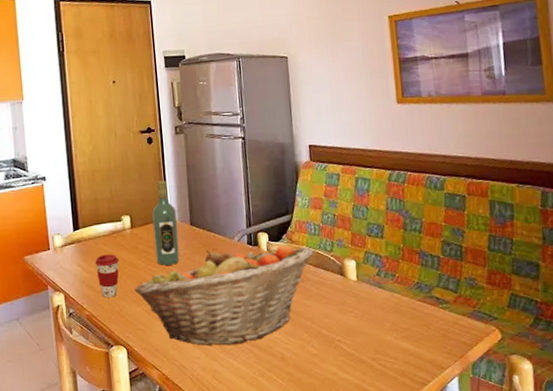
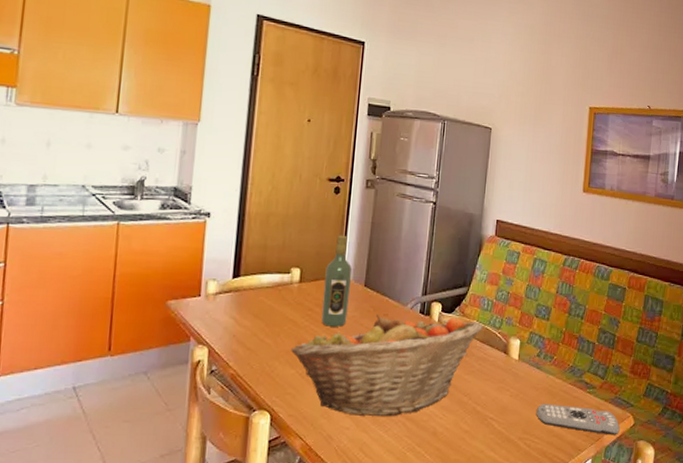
coffee cup: present [95,254,120,298] -> none [251,308,280,356]
remote control: none [385,322,486,351] -> present [536,403,620,435]

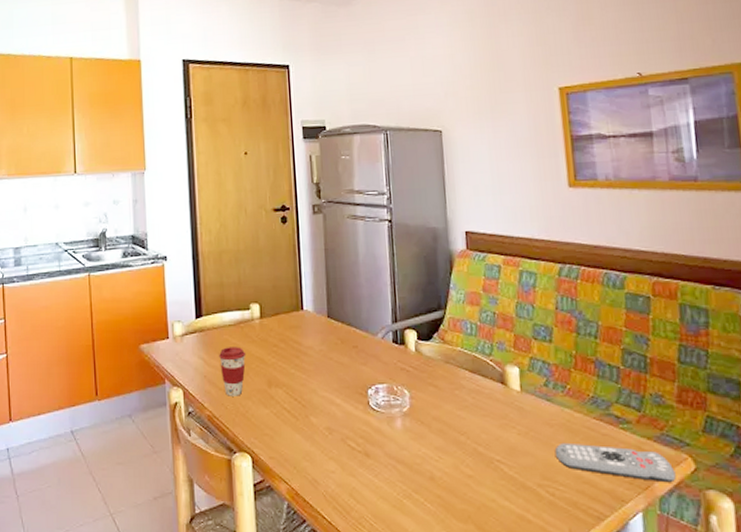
coffee cup: none [251,308,280,356] -> present [219,347,246,396]
fruit basket: present [291,315,483,416] -> none [262,345,470,458]
wine bottle: present [321,235,353,327] -> none [284,265,315,362]

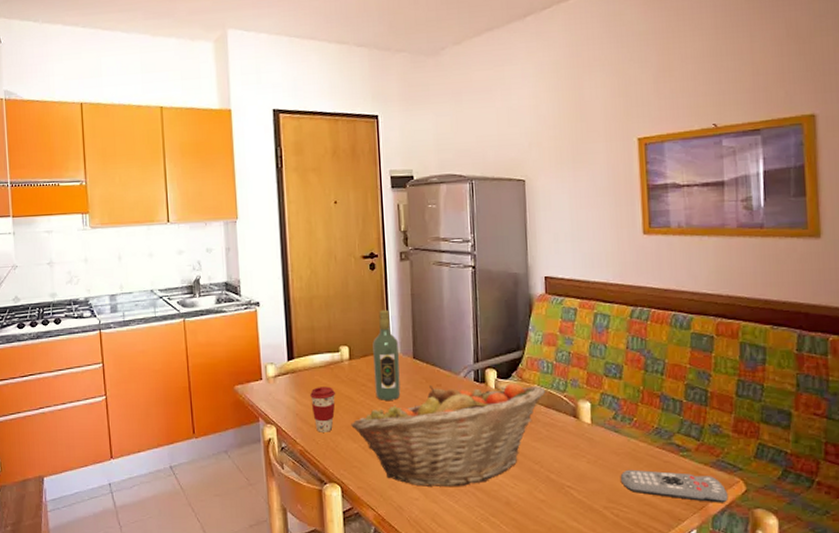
fruit basket: none [262,345,470,458] -> present [351,383,546,487]
wine bottle: none [284,265,315,362] -> present [372,309,401,400]

